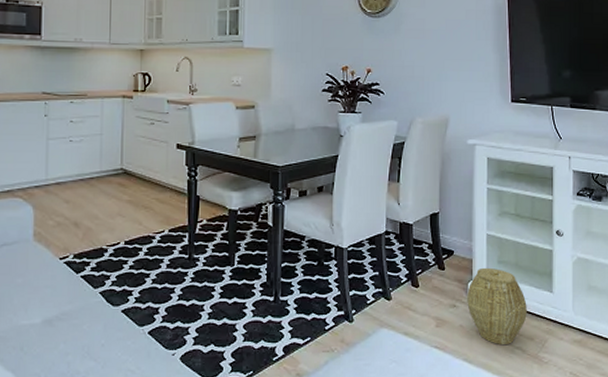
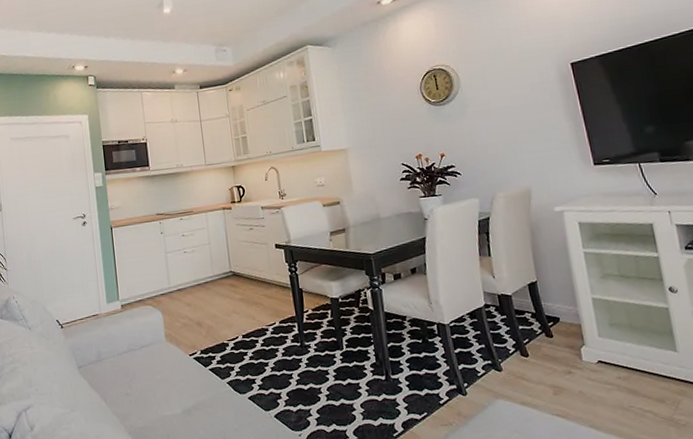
woven basket: present [467,267,527,344] -> none [581,331,652,409]

